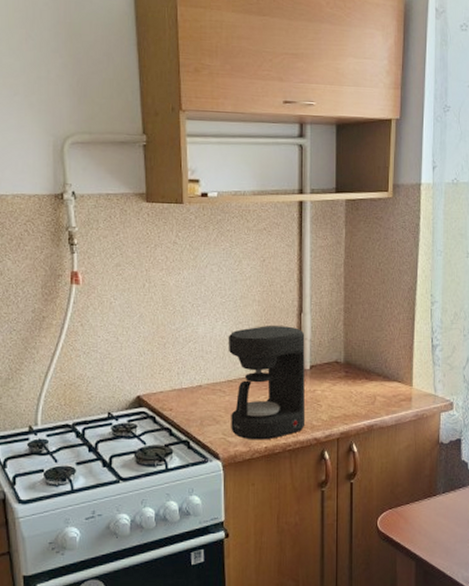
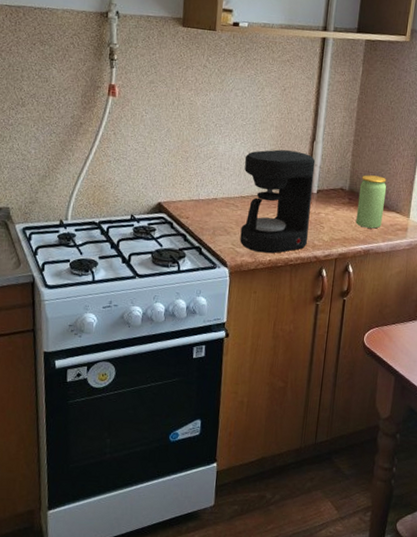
jar: none [355,344,385,402] -> present [355,175,387,229]

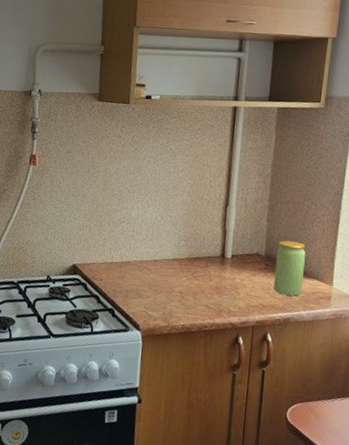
coffee maker: present [240,149,316,254] -> none [152,214,229,318]

